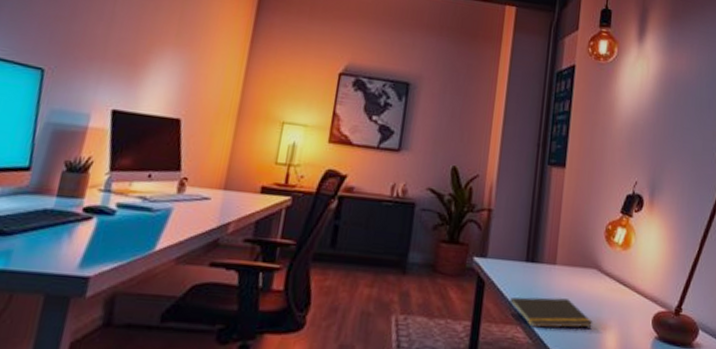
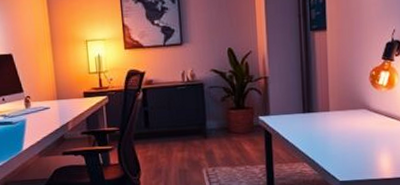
notepad: present [508,297,594,328] -> none [294,136,368,162]

